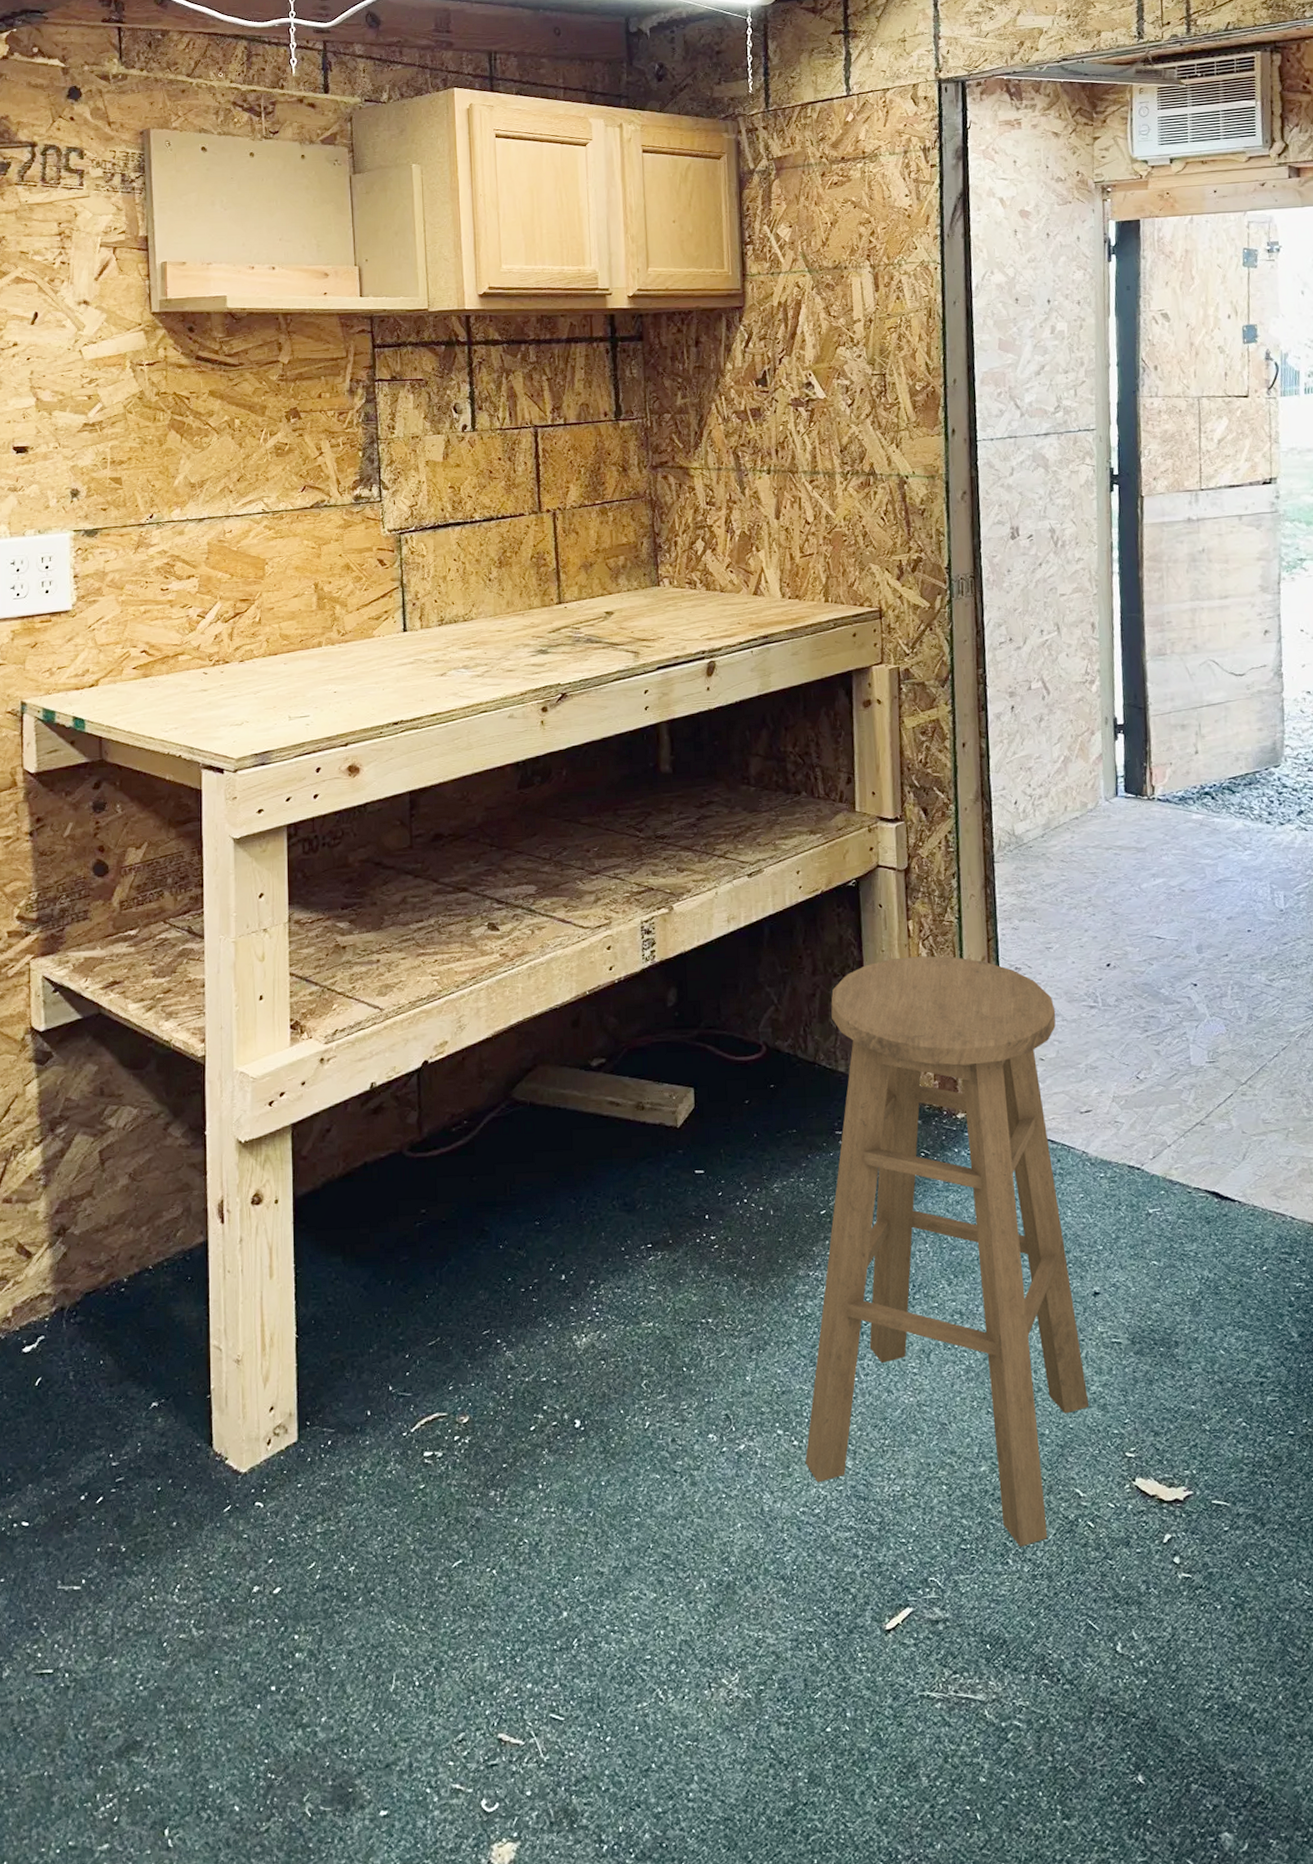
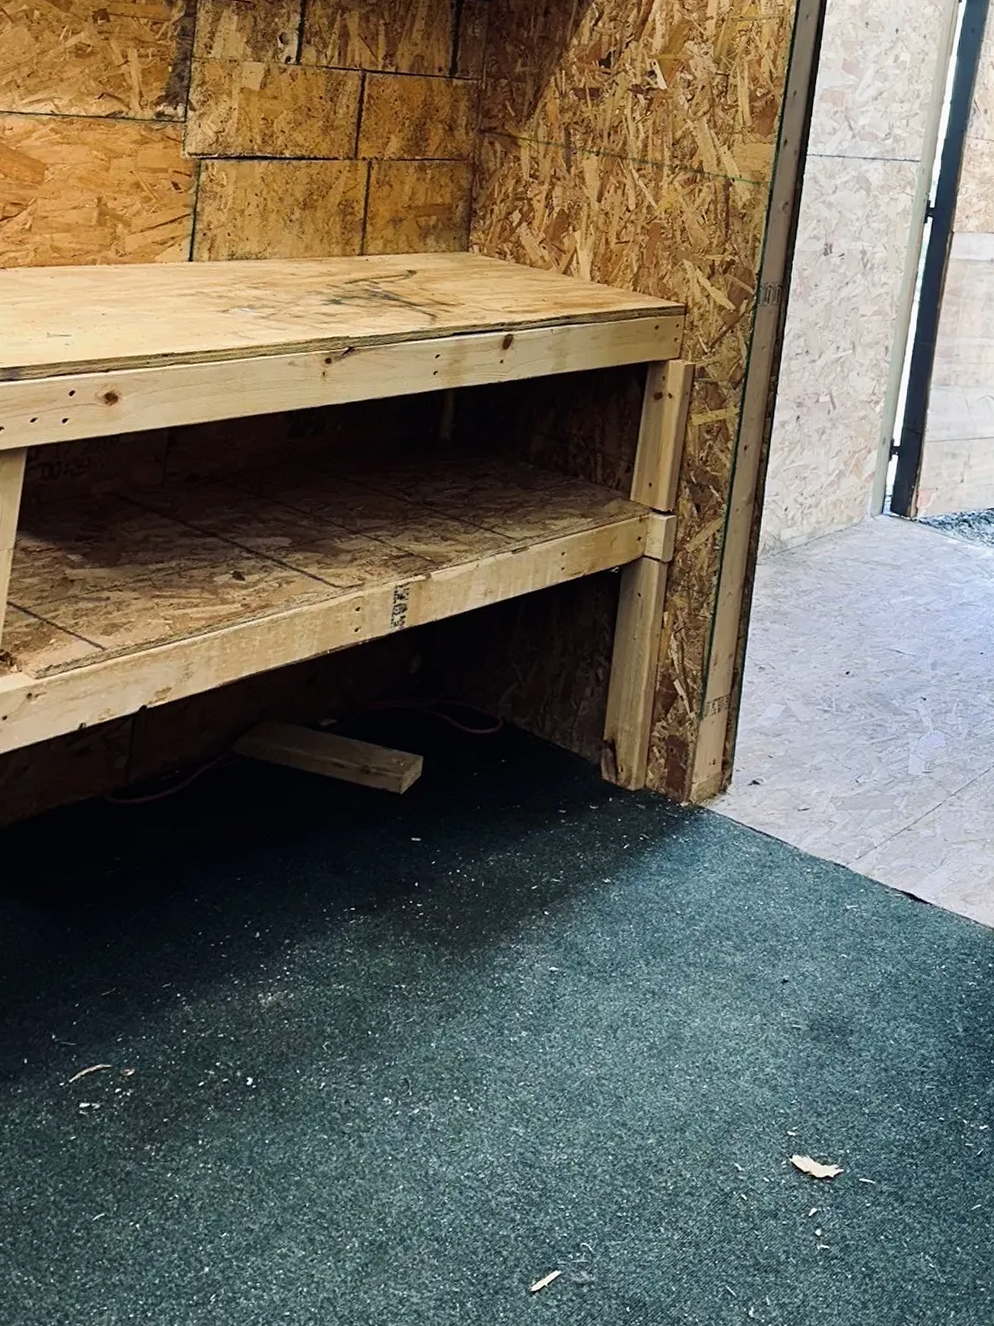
bar stool: present [805,956,1090,1546] -> none [478,646,791,1215]

